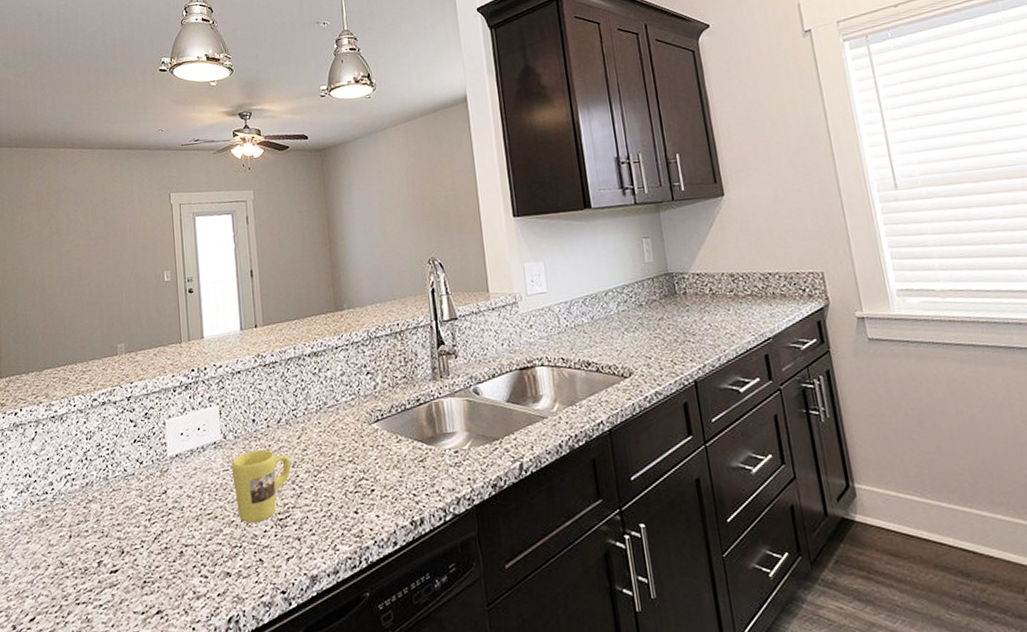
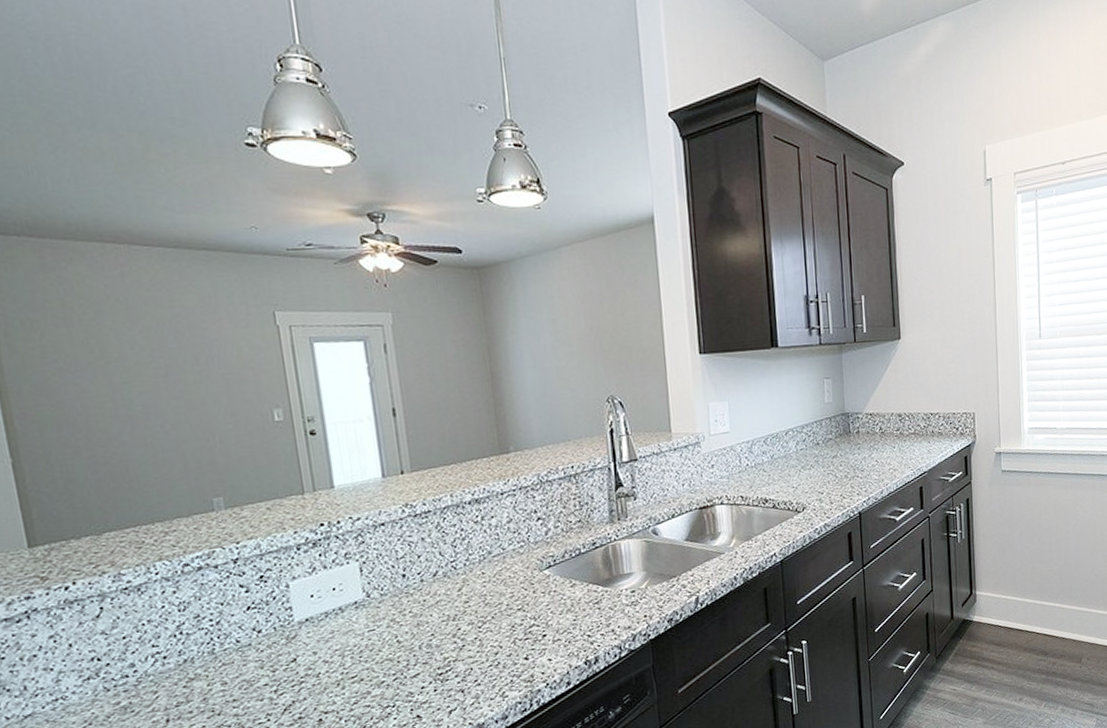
mug: present [231,449,292,523] -> none [378,605,452,682]

